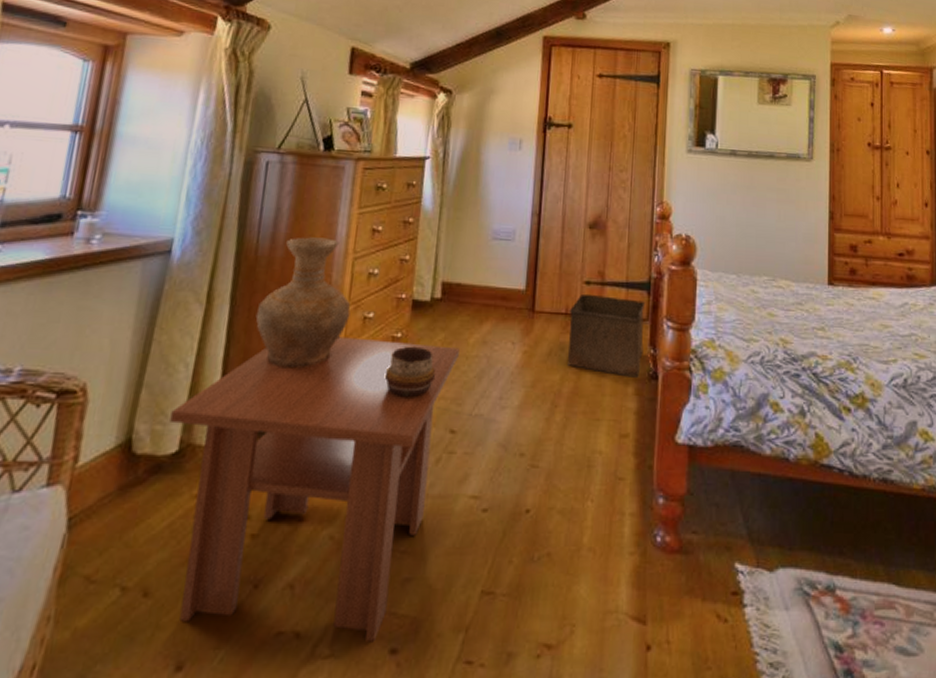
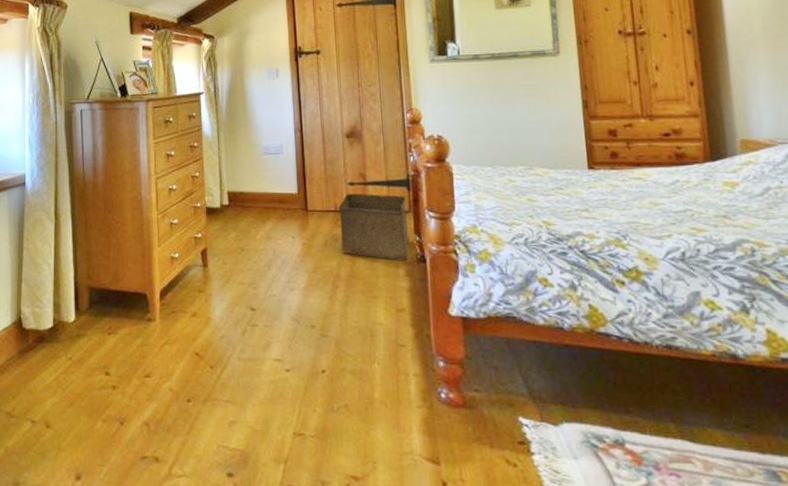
coffee table: present [170,337,459,643] -> none [44,239,249,468]
vase: present [255,237,351,369] -> none [91,164,160,265]
decorative bowl: present [384,346,436,397] -> none [192,243,233,283]

